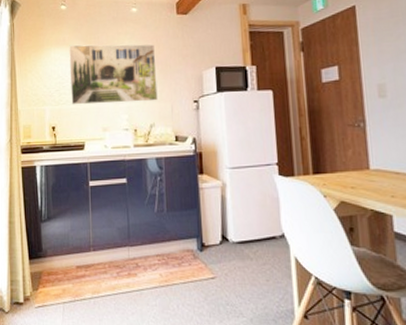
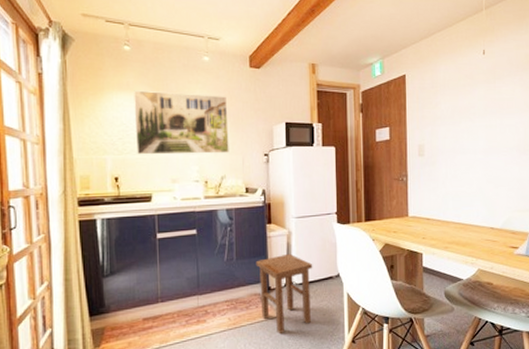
stool: none [187,207,252,298] -> present [255,253,313,335]

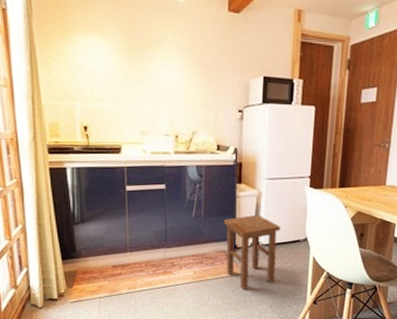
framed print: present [134,90,229,155] -> none [102,32,202,107]

